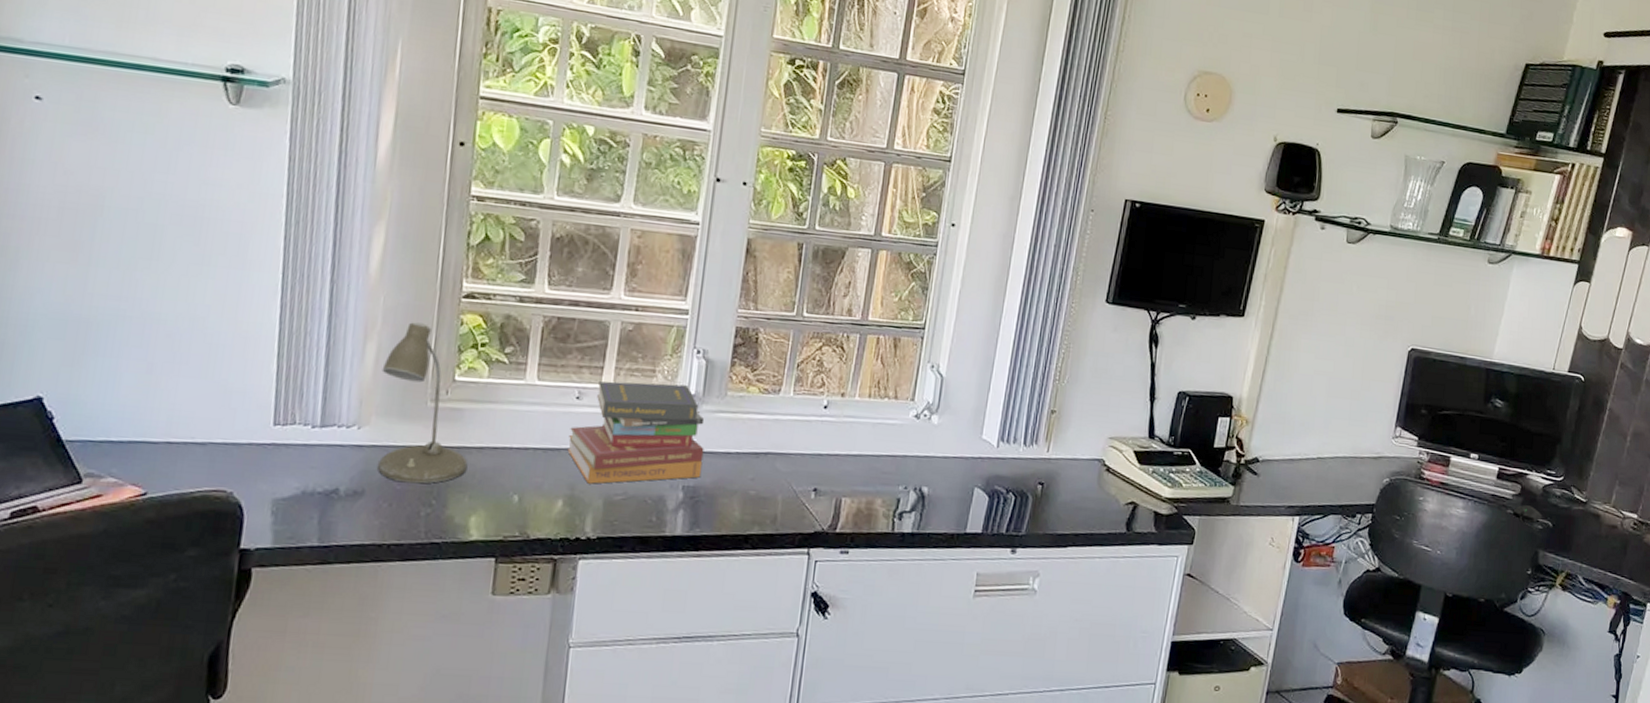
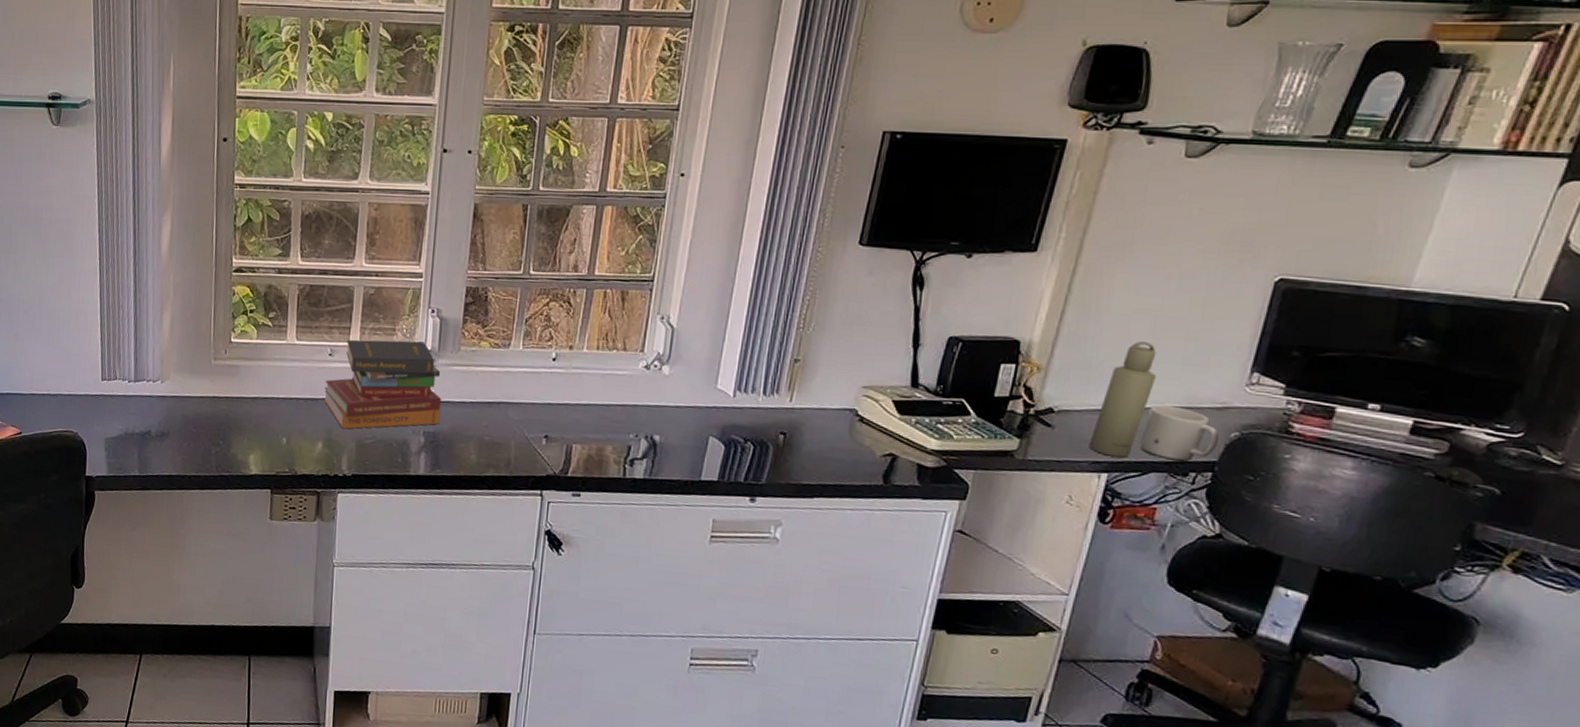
desk lamp: present [378,322,468,484] -> none [176,294,245,428]
bottle: none [1285,398,1332,502] -> present [1088,340,1157,458]
mug: none [1322,455,1376,504] -> present [1140,405,1219,461]

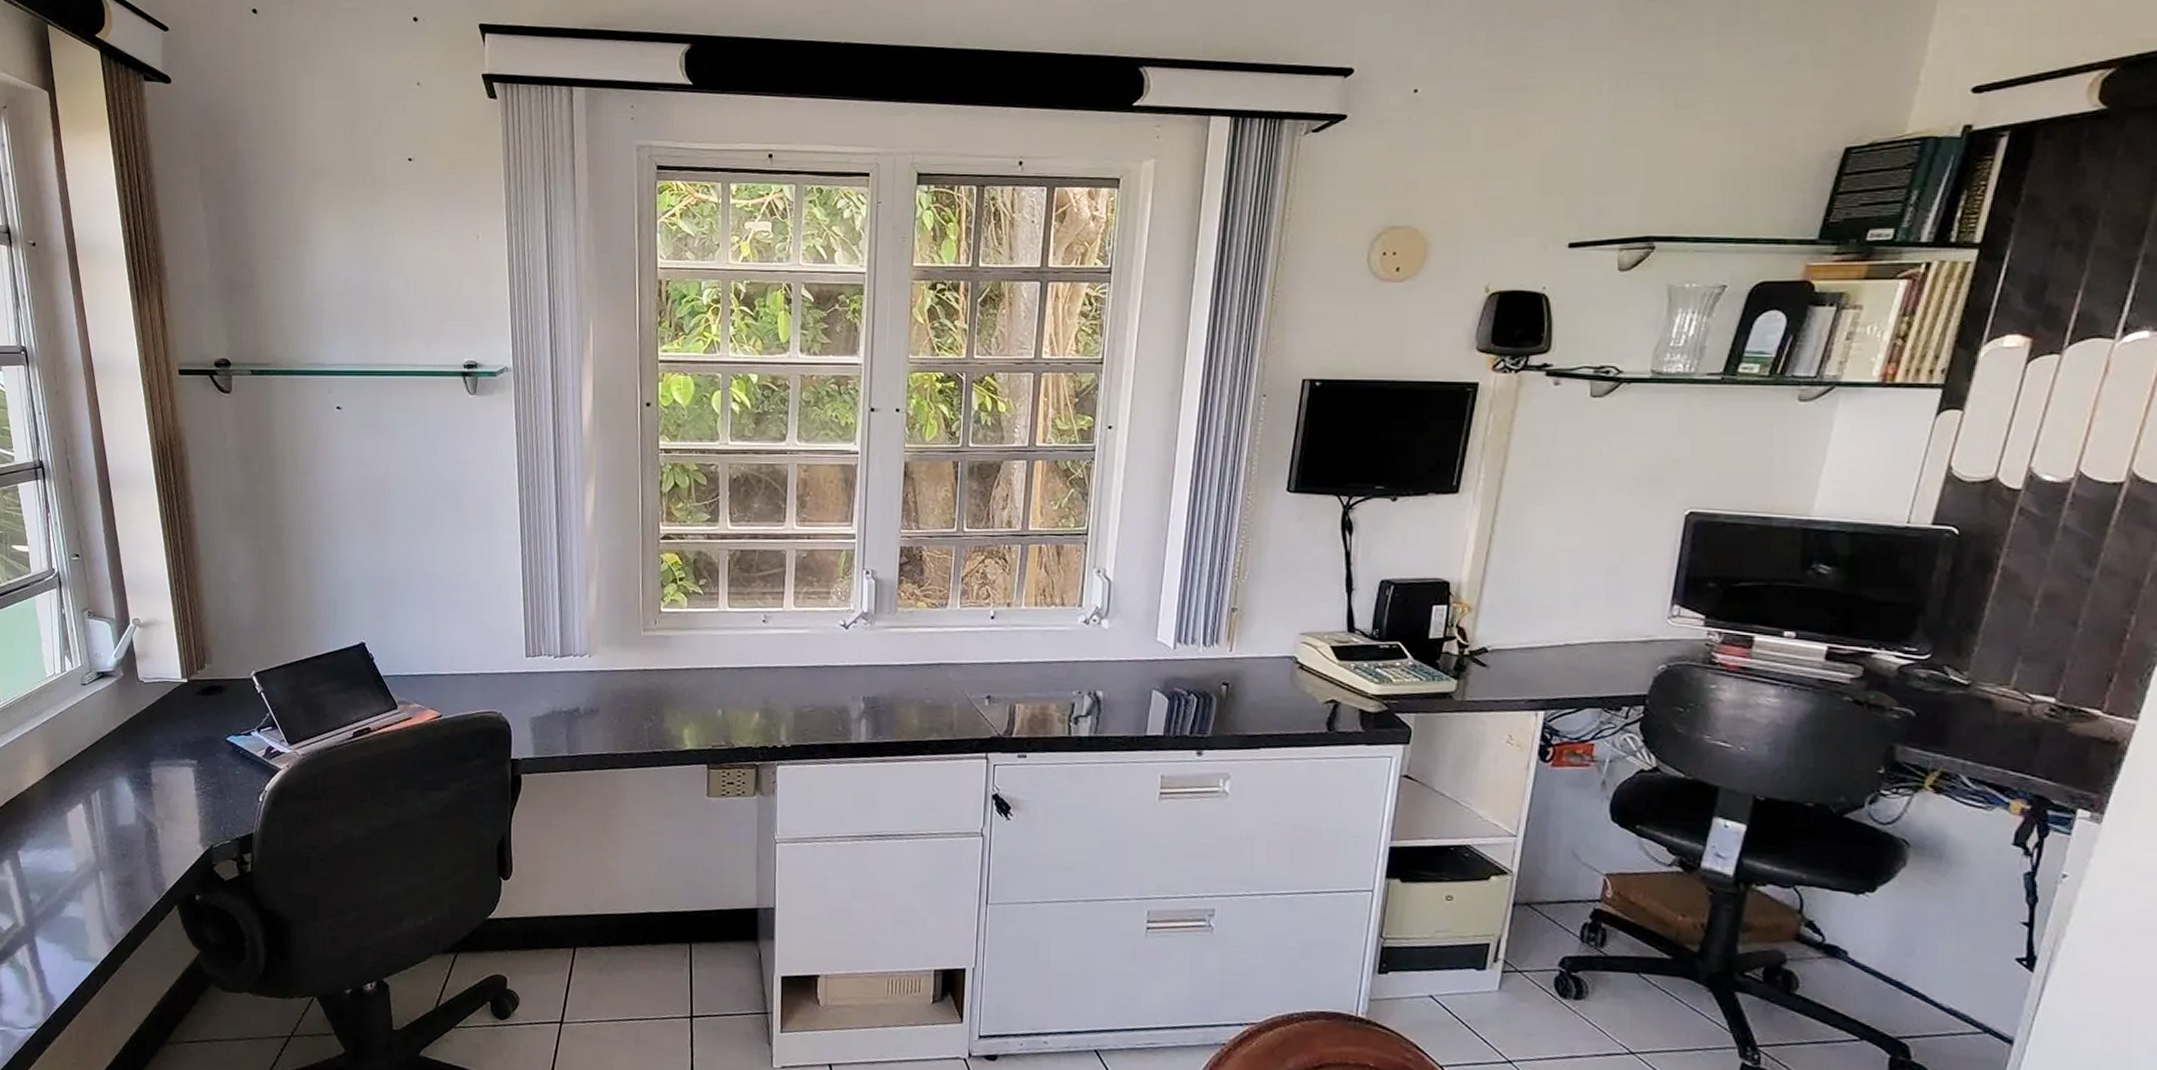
books: present [324,339,442,429] -> none [759,604,880,698]
bottle: present [1088,340,1157,458] -> none [1524,577,1583,694]
mug: present [1140,405,1219,461] -> none [1573,640,1647,696]

